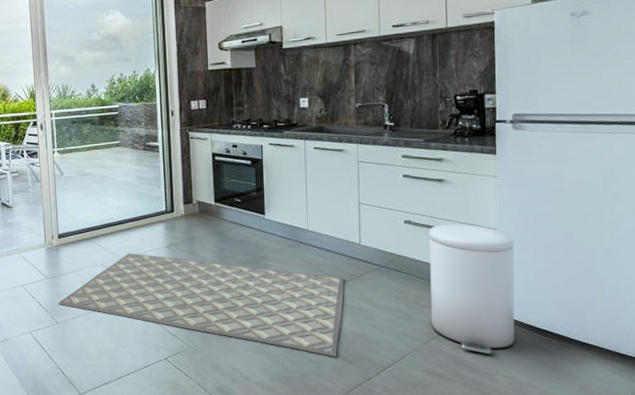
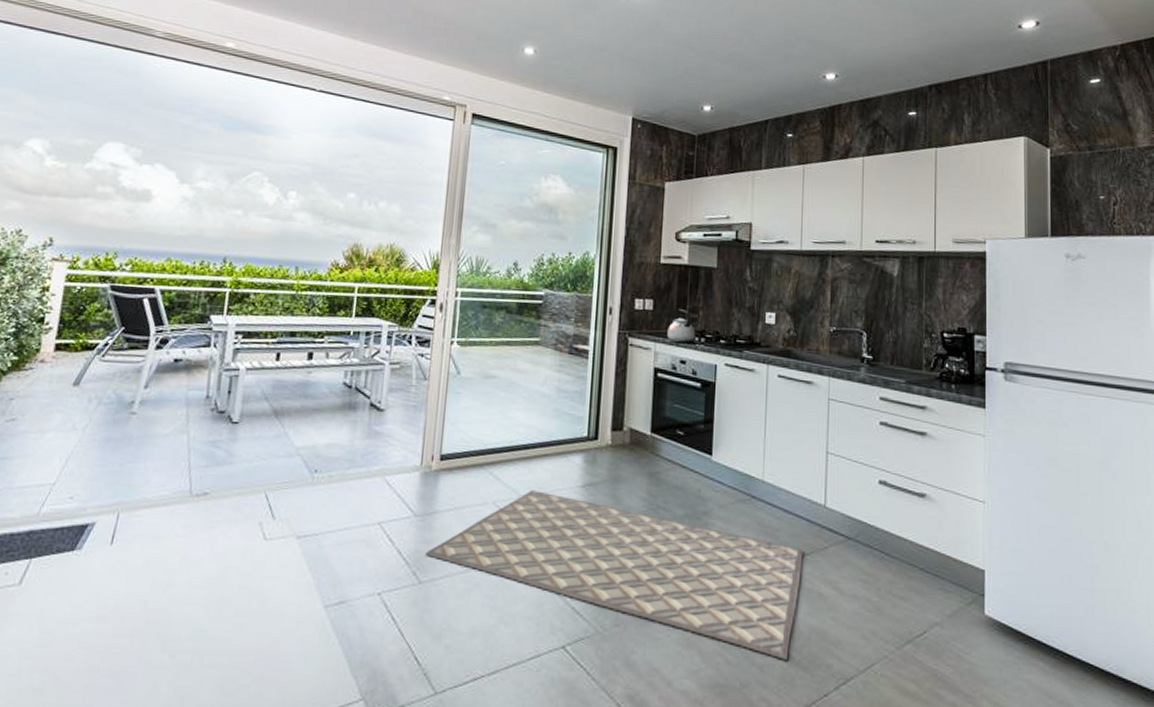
kettle: none [219,105,243,132] -> present [666,309,696,344]
pedal bin: present [429,224,515,354] -> none [905,490,1005,670]

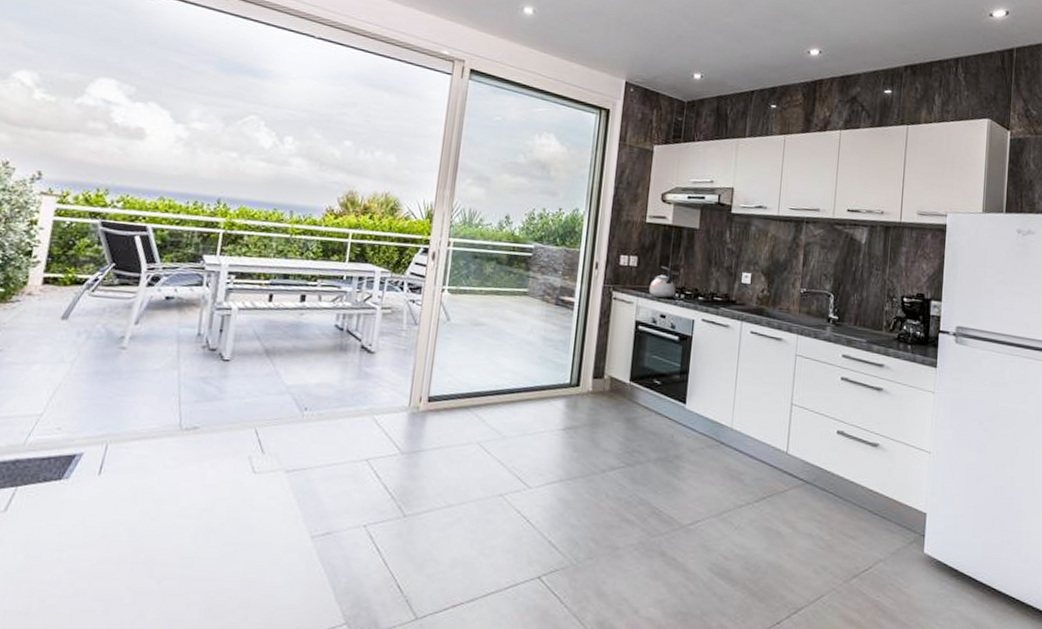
rug: present [425,490,803,660] -> none [411,432,765,591]

